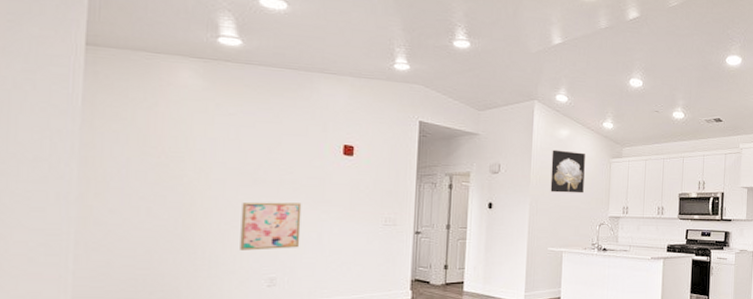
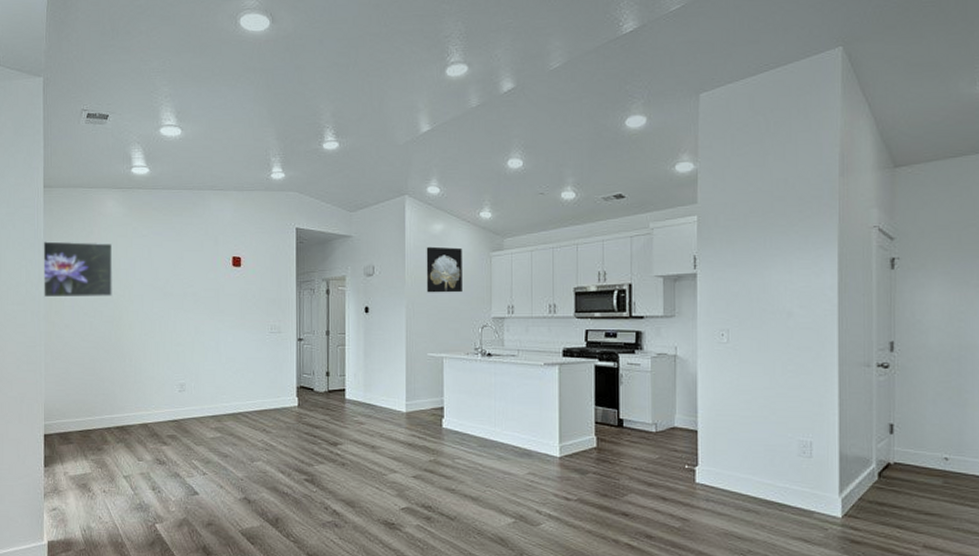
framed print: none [75,109,184,179] -> present [42,241,112,298]
wall art: present [240,202,302,251] -> none [156,314,202,358]

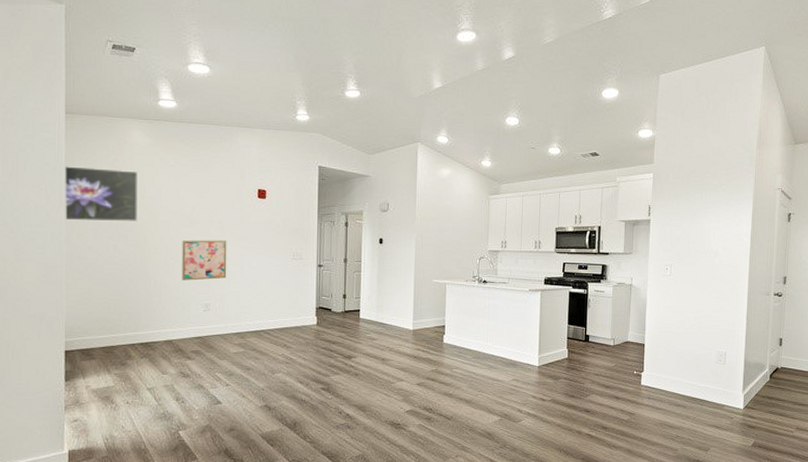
wall art: none [156,314,202,358] -> present [182,240,227,281]
wall art: present [426,246,462,293] -> none [434,188,465,229]

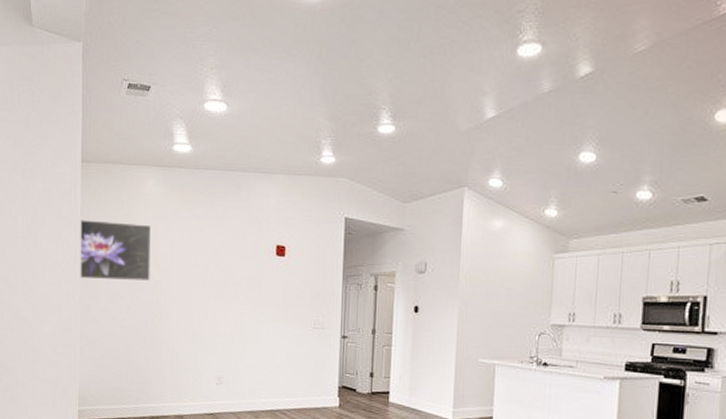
wall art: present [182,240,227,281] -> none [194,302,242,349]

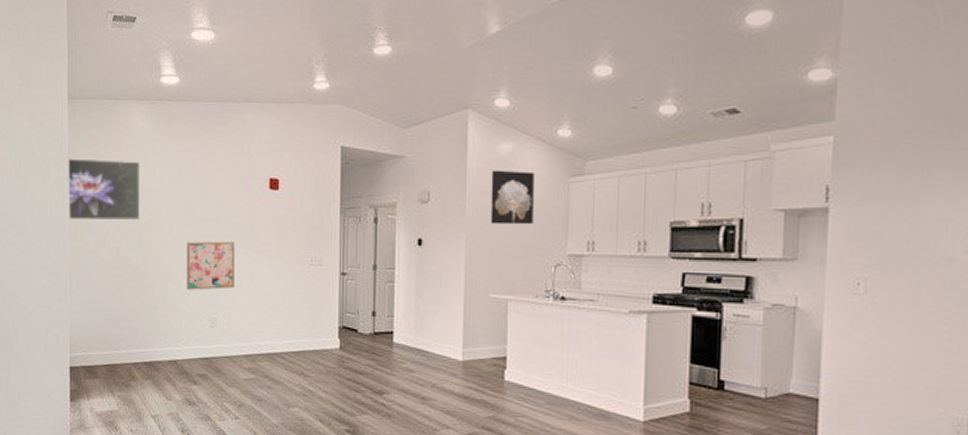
wall art: none [194,302,242,349] -> present [186,241,235,290]
wall art: none [481,244,523,296] -> present [490,170,534,225]

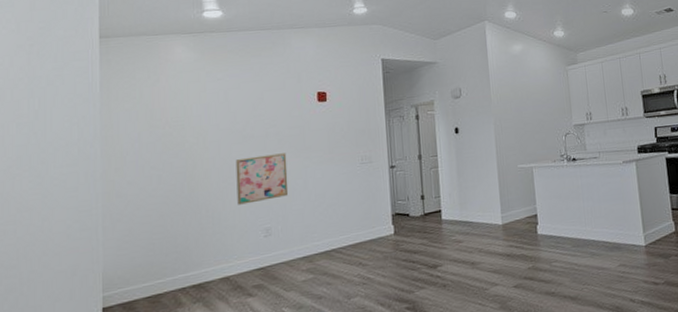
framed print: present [67,158,140,221] -> none [99,90,184,156]
wall art: present [490,170,534,225] -> none [508,64,545,109]

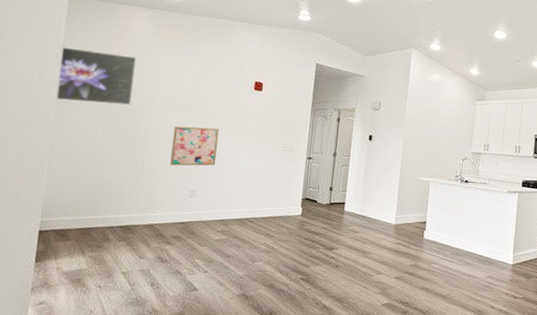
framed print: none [99,90,184,156] -> present [54,47,136,105]

